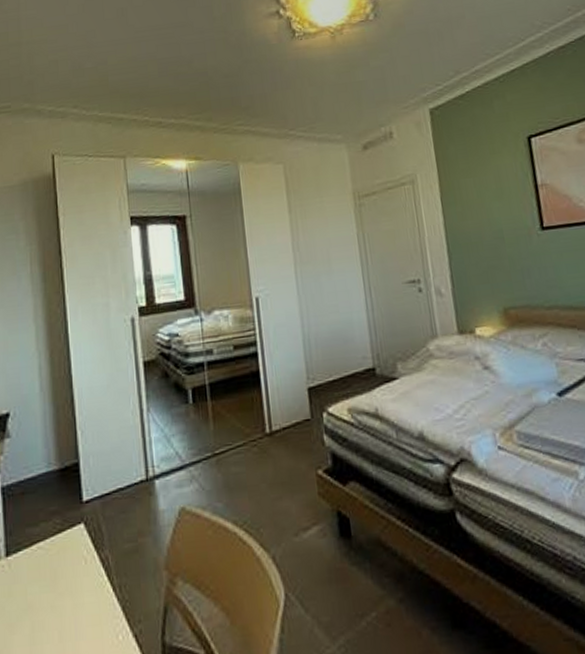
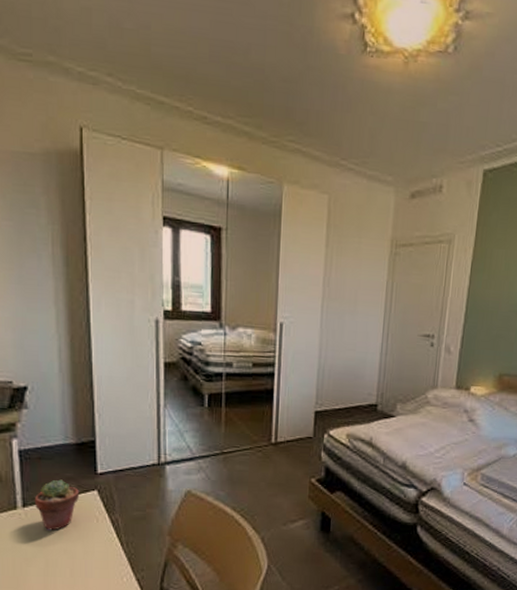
potted succulent: none [17,515,66,583] -> present [34,479,80,531]

